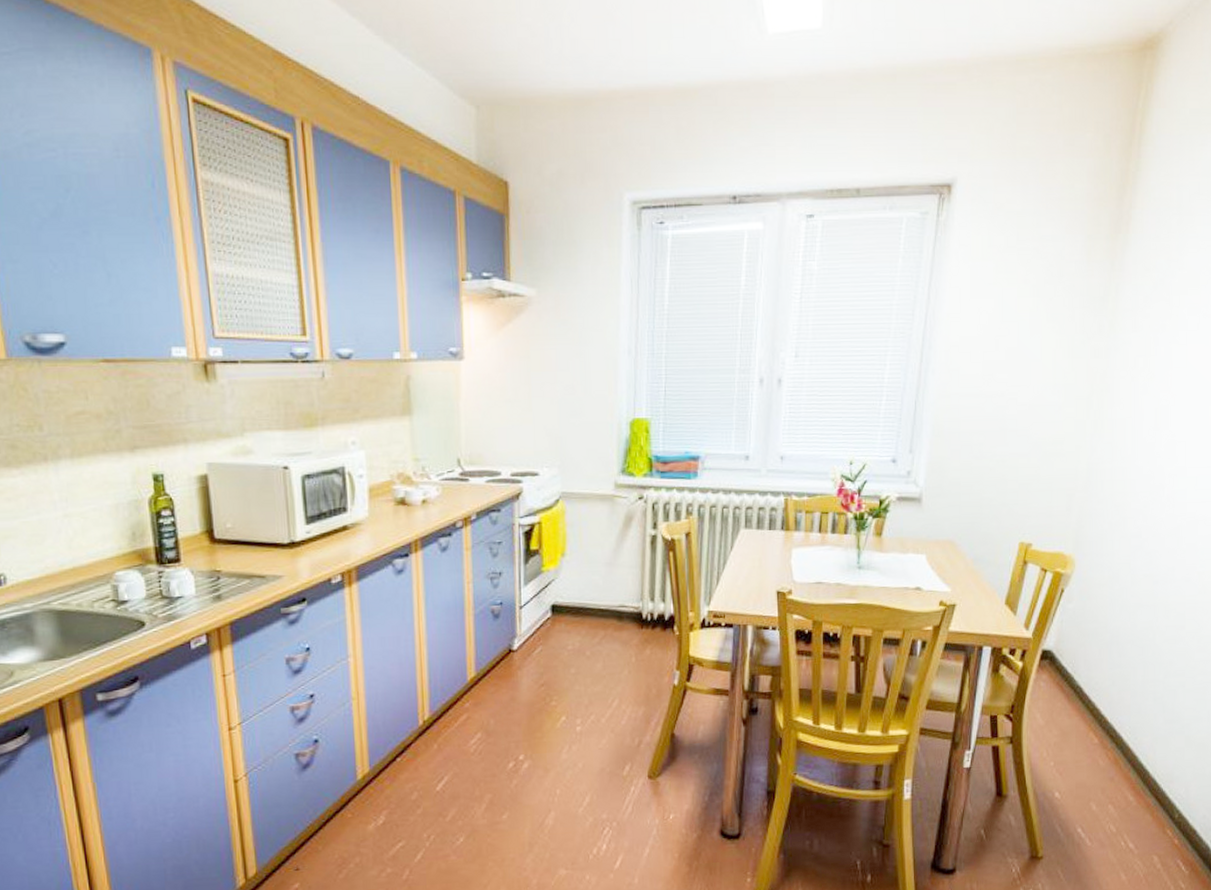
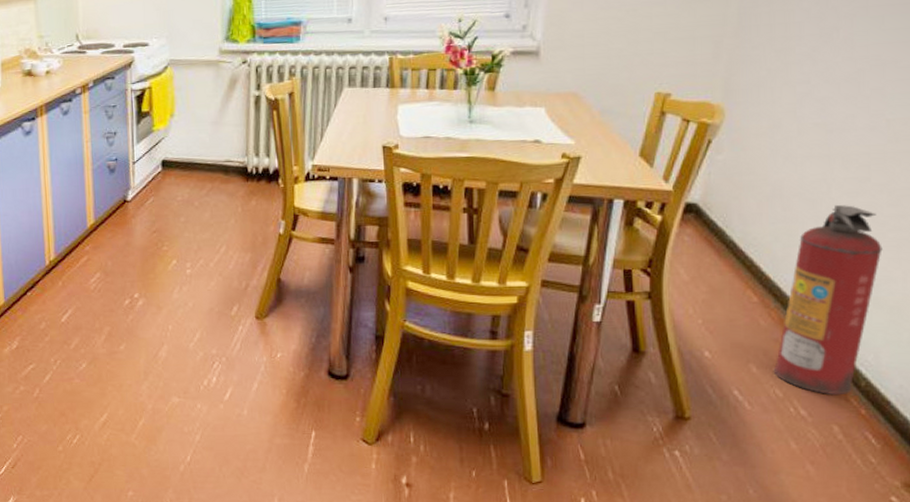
fire extinguisher: none [1109,650,1193,828] -> present [773,204,883,396]

